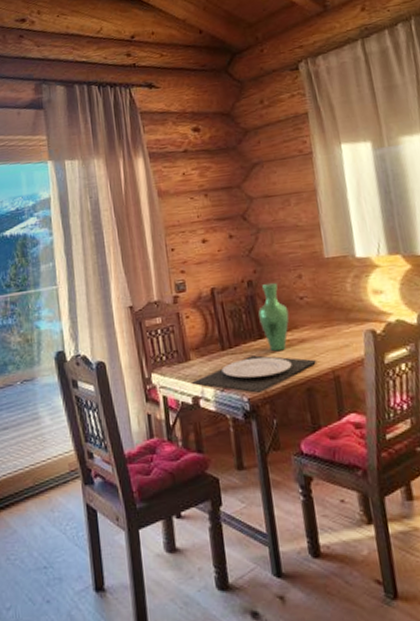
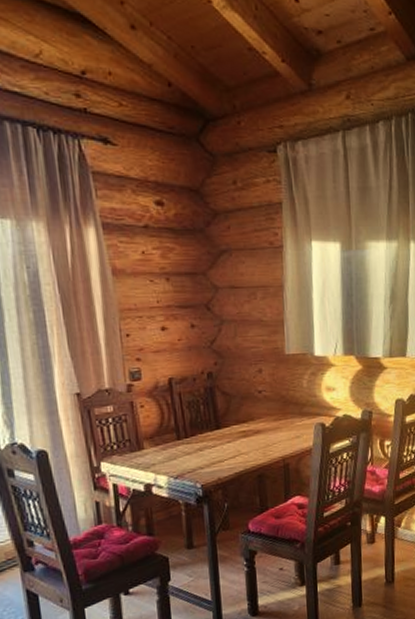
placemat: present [192,355,318,393] -> none [145,445,270,480]
vase: present [258,282,290,352] -> none [217,375,247,442]

